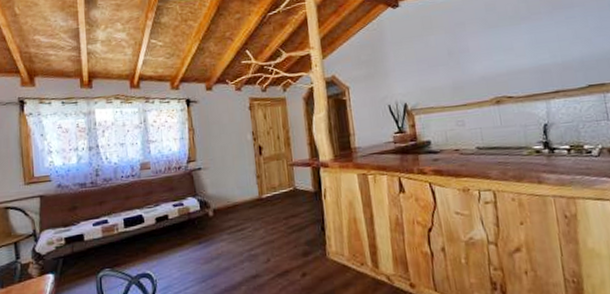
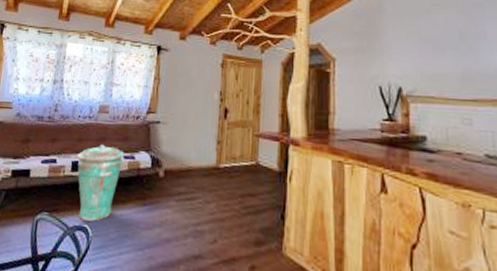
trash can: none [128,198,173,268] -> present [77,145,125,222]

